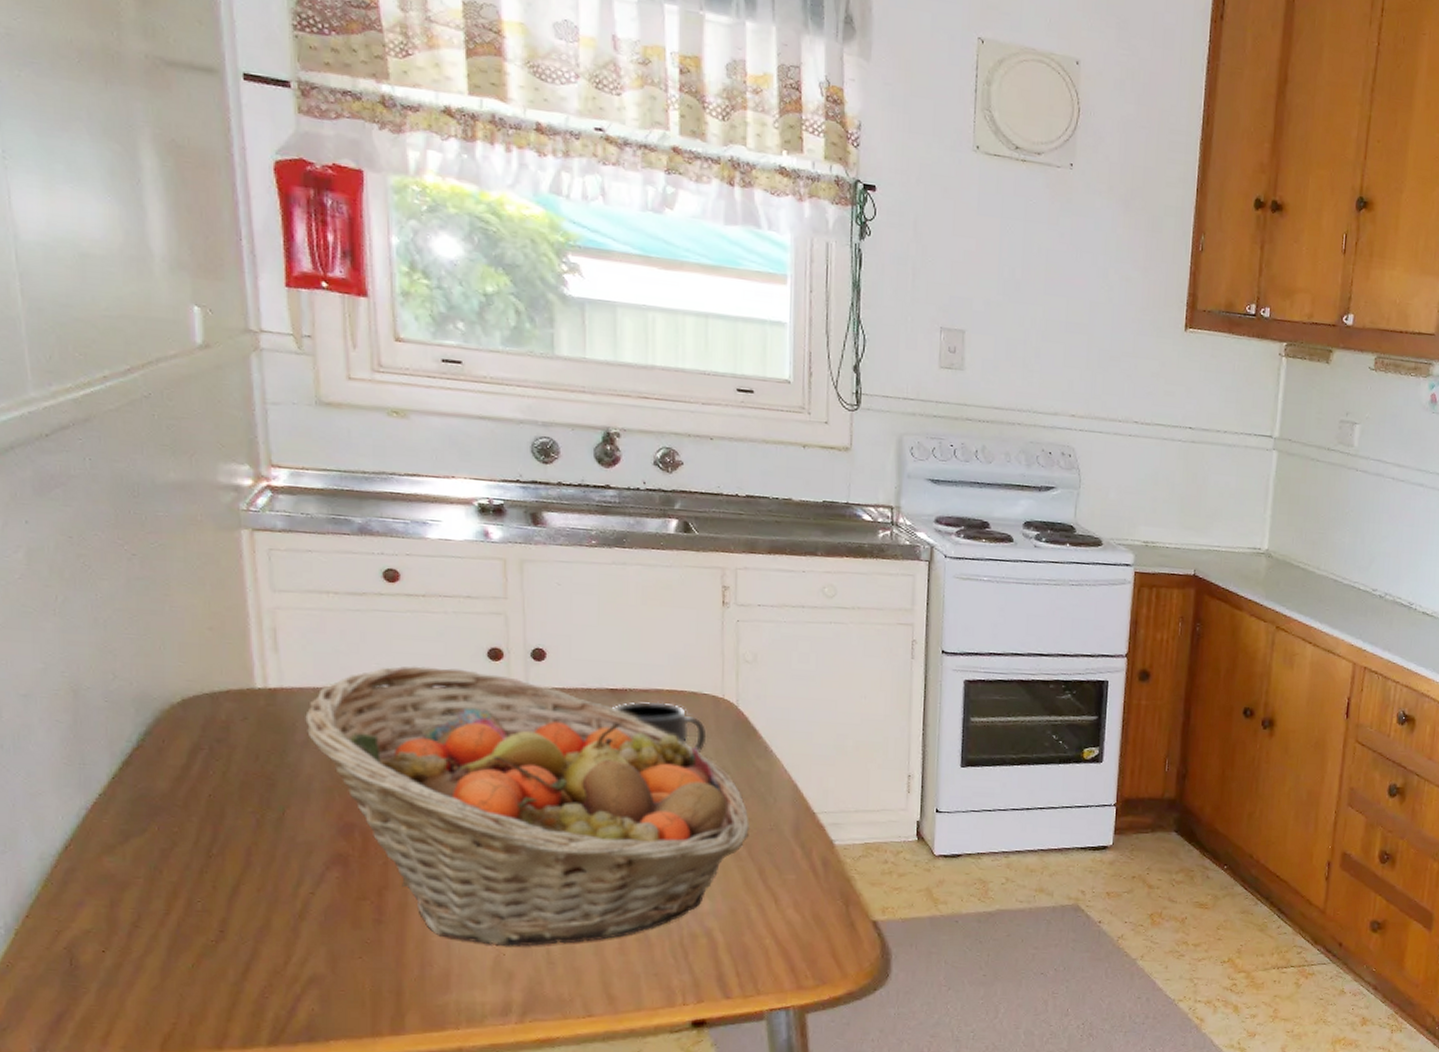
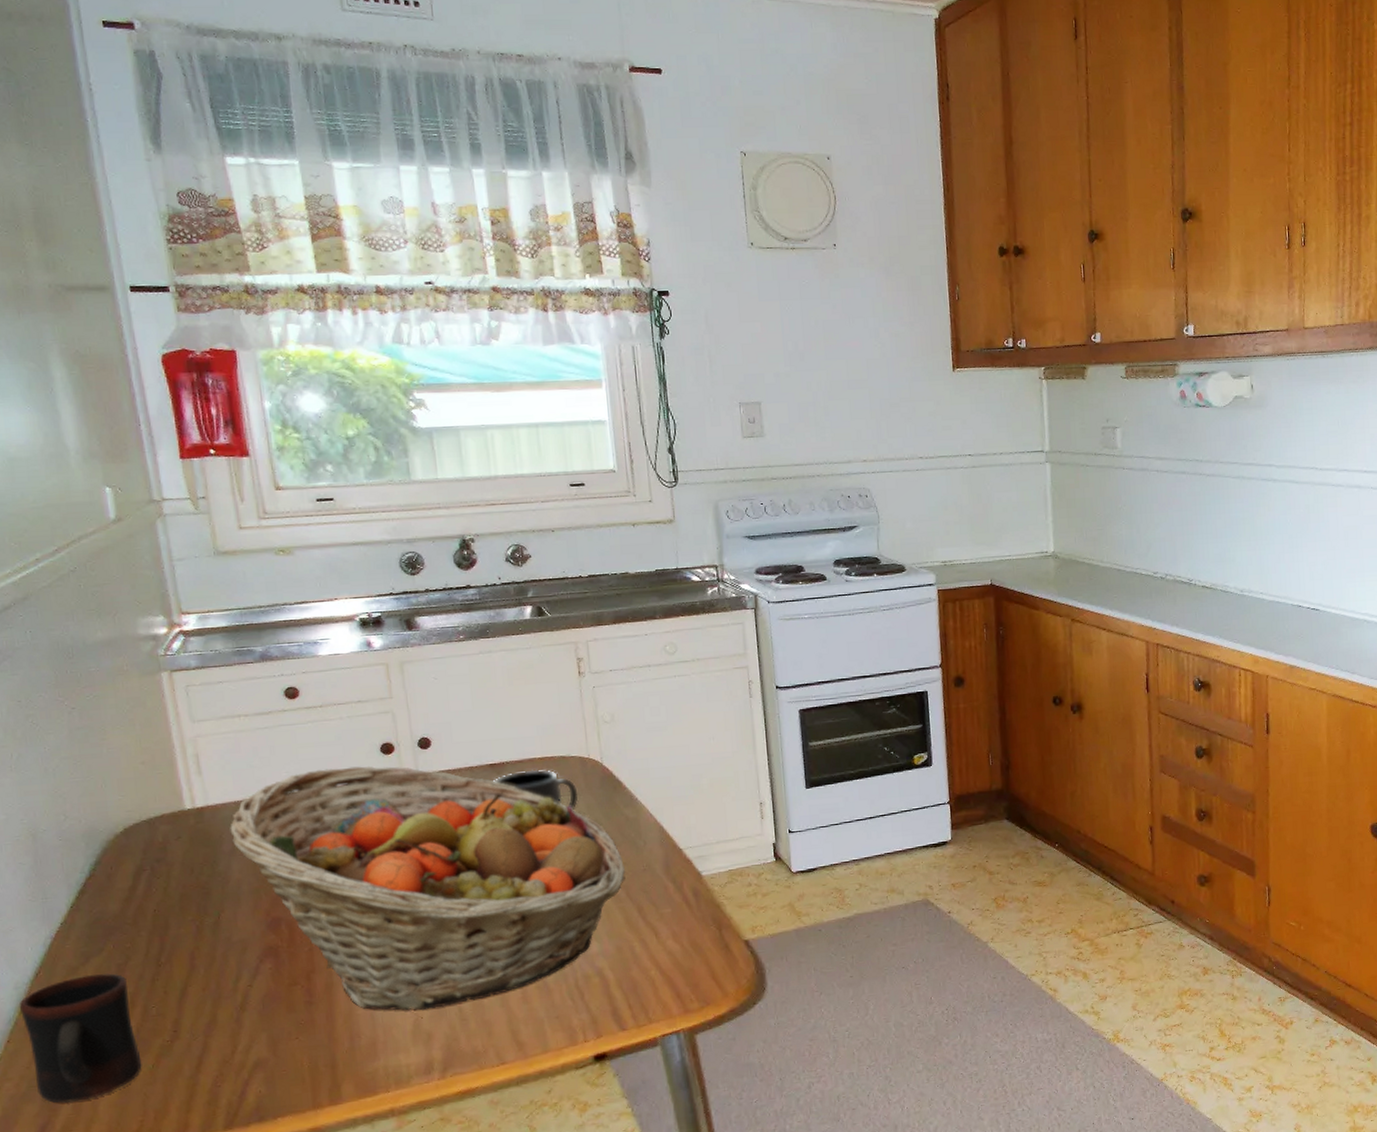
mug: none [42,856,180,993] -> present [19,973,142,1103]

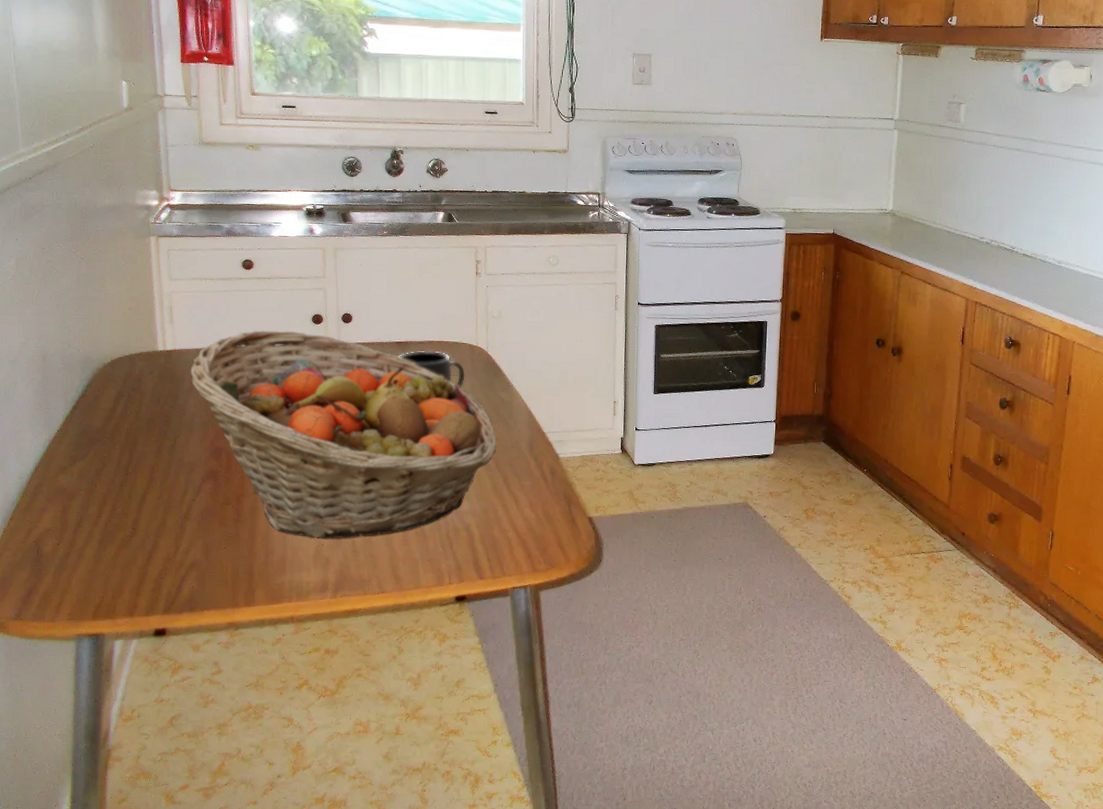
mug: present [19,973,142,1103] -> none [21,475,107,574]

